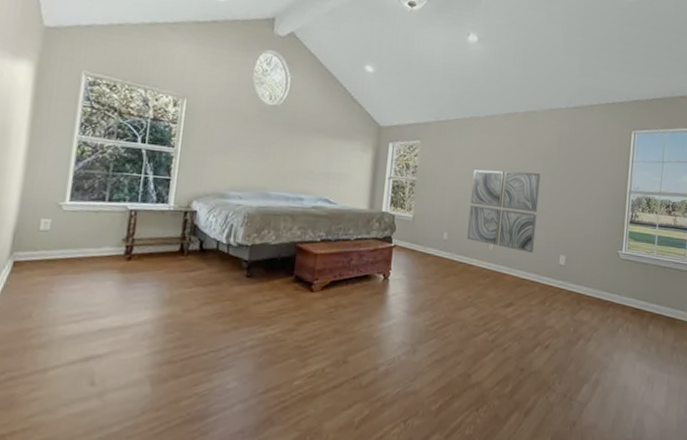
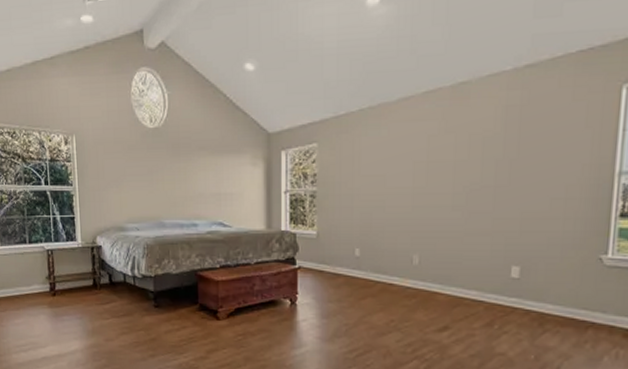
wall art: present [467,169,541,254] -> none [384,163,479,266]

